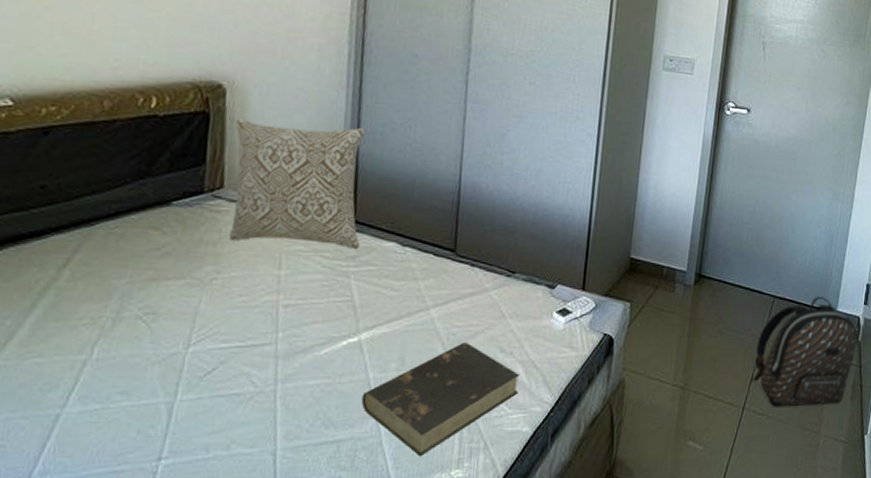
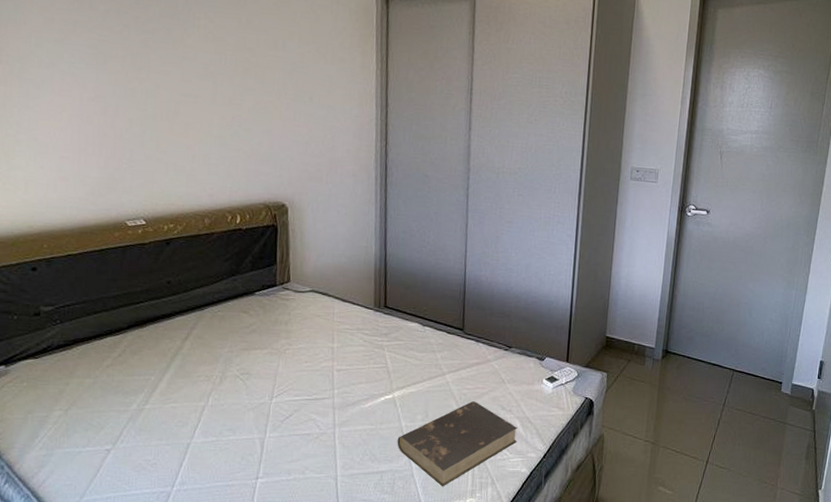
pillow: present [228,119,366,249] -> none [295,230,391,328]
backpack: present [752,297,857,407] -> none [715,371,811,463]

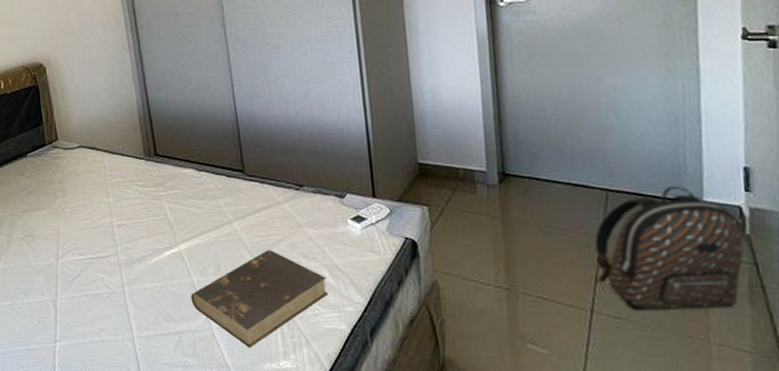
backpack: none [715,371,811,463] -> present [594,186,744,311]

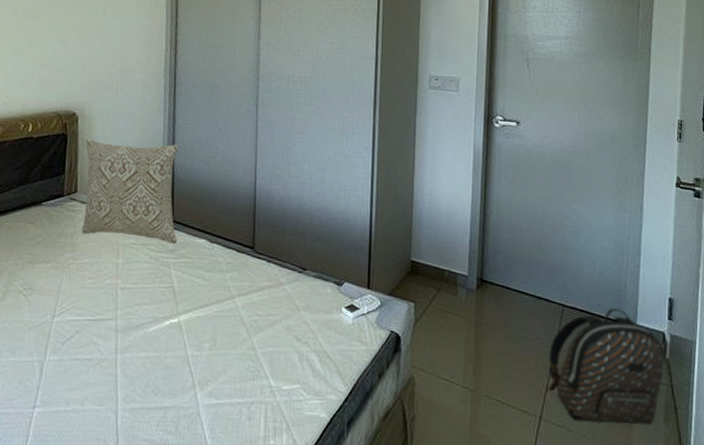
pillow: none [56,79,164,178] -> present [81,139,179,244]
book: present [191,250,328,348] -> none [182,330,315,430]

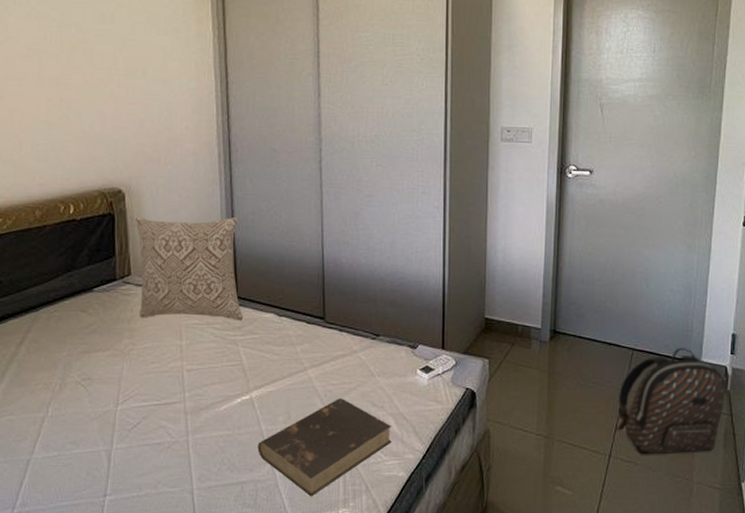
book: none [182,330,315,430] -> present [258,398,392,497]

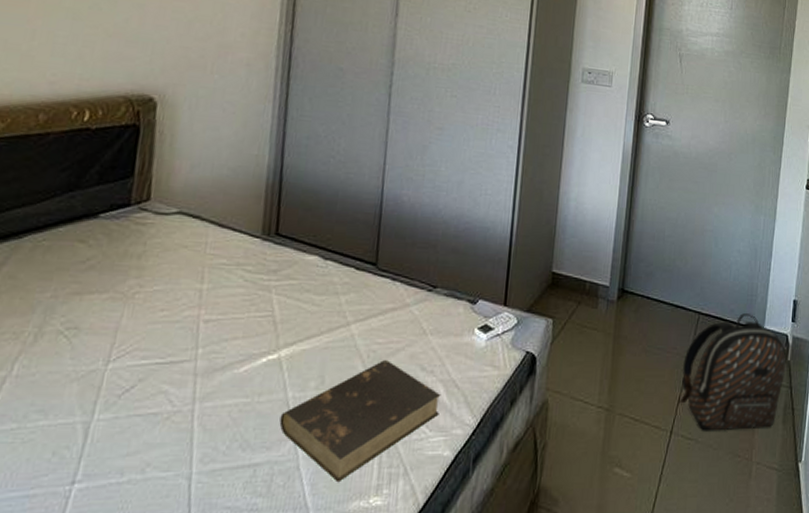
pillow: present [135,216,243,320] -> none [152,132,291,262]

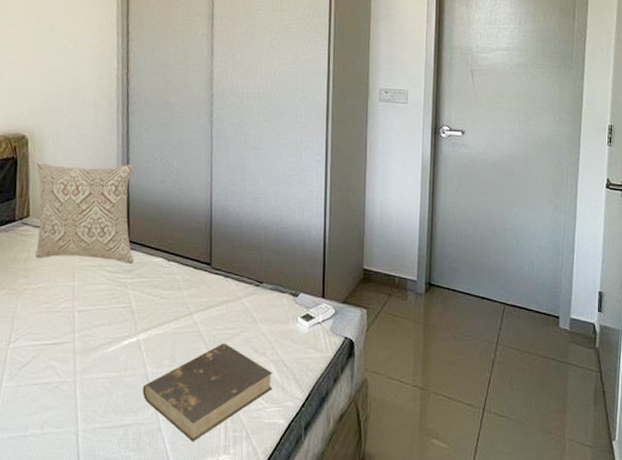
pillow: none [152,132,291,262] -> present [35,162,134,264]
backpack: present [680,313,786,431] -> none [490,304,595,410]

